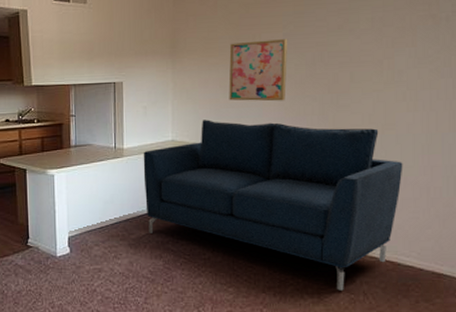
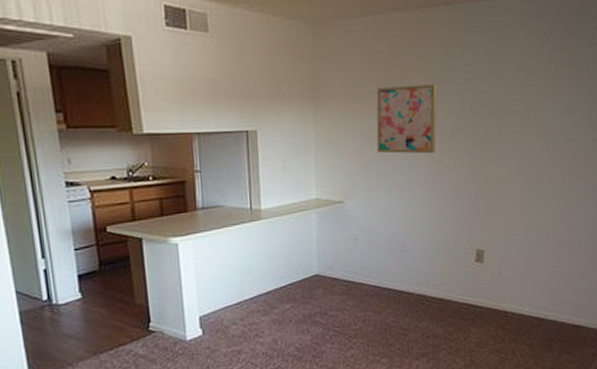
sofa: present [143,120,403,291] -> none [283,174,548,351]

